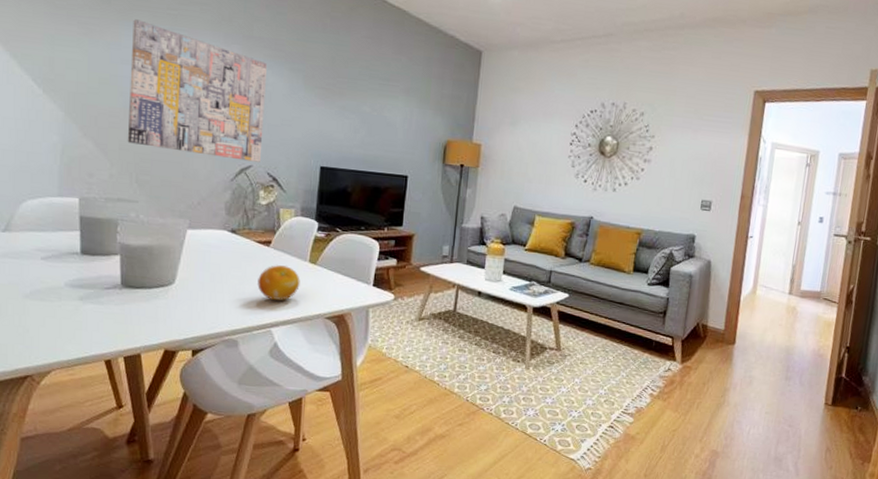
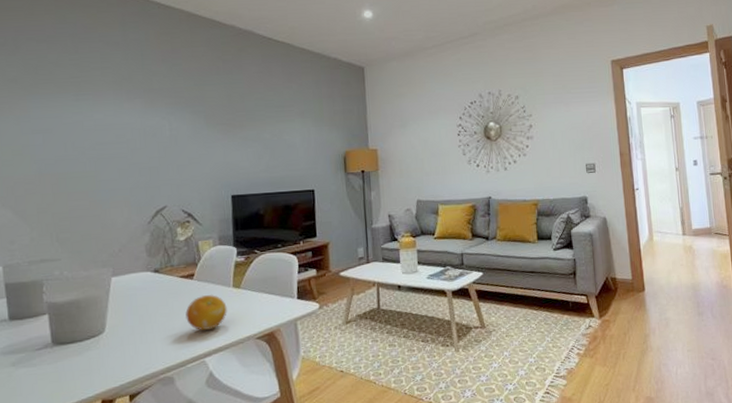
wall art: present [127,19,267,162] -> none [39,92,174,206]

